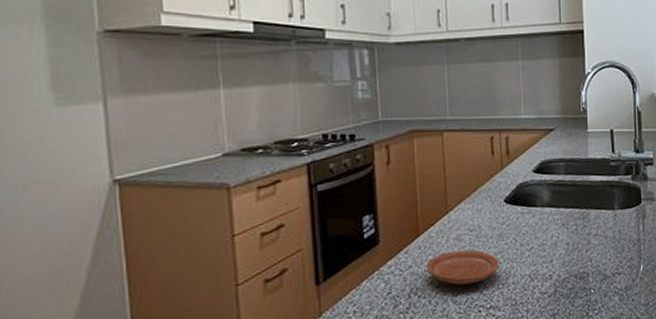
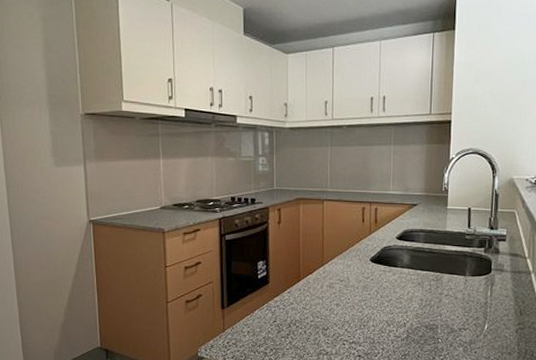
plate: present [427,249,499,285] -> none [304,295,362,322]

